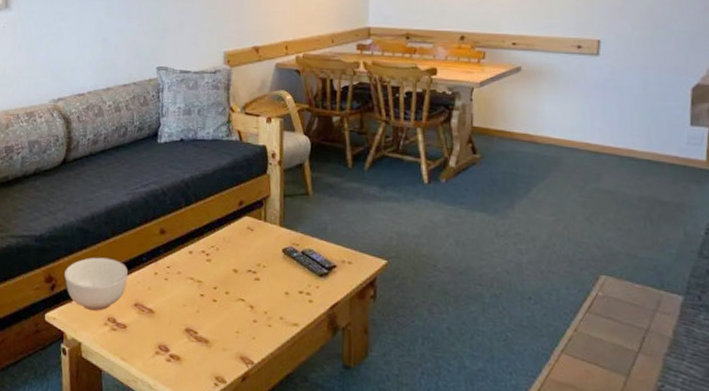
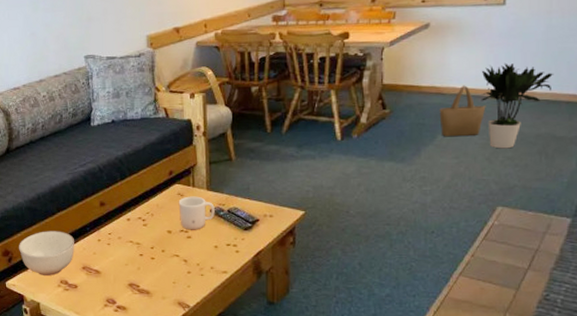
mug: none [247,231,288,272] -> present [178,196,215,230]
shopping bag: none [534,135,584,192] -> present [439,85,486,137]
potted plant: none [577,115,655,210] -> present [481,62,554,149]

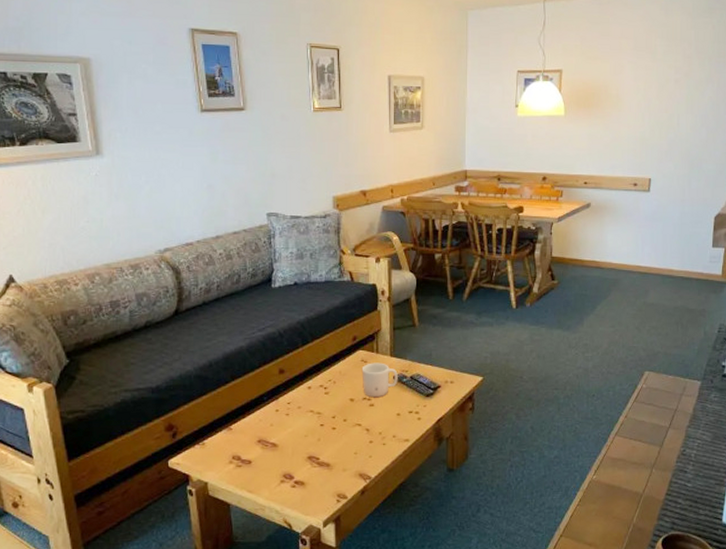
bowl: present [19,231,74,276] -> none [185,401,249,451]
shopping bag: present [439,85,486,137] -> none [599,261,636,308]
potted plant: present [481,62,554,149] -> none [631,242,687,319]

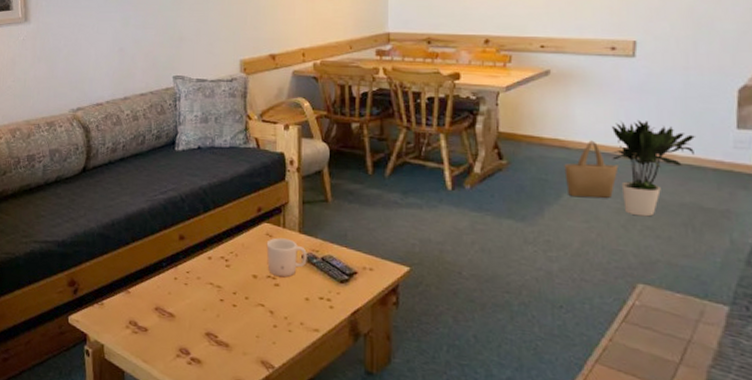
shopping bag: none [599,261,636,308] -> present [564,140,619,198]
potted plant: none [631,242,687,319] -> present [612,119,697,217]

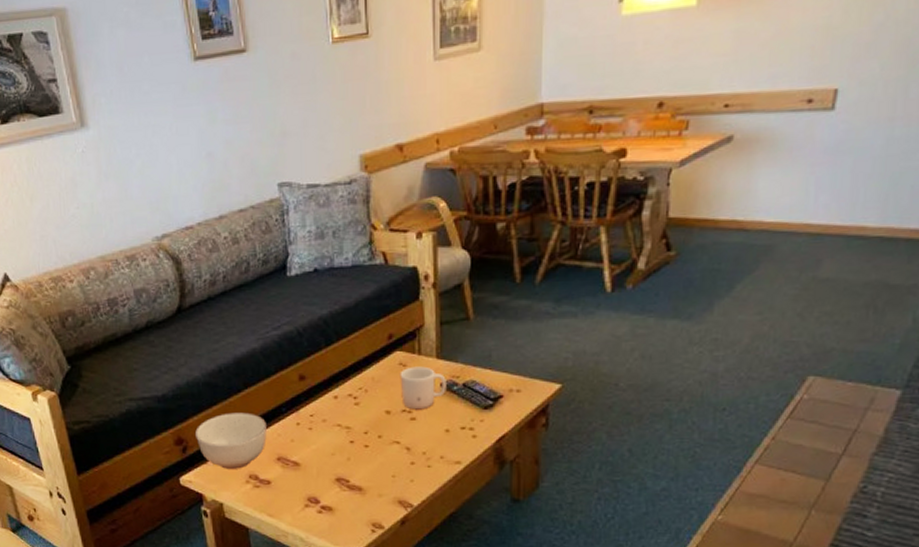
bowl: none [86,262,148,314] -> present [195,412,267,469]
shopping bag: present [564,140,619,198] -> none [740,218,802,287]
potted plant: present [612,119,697,217] -> none [794,187,893,302]

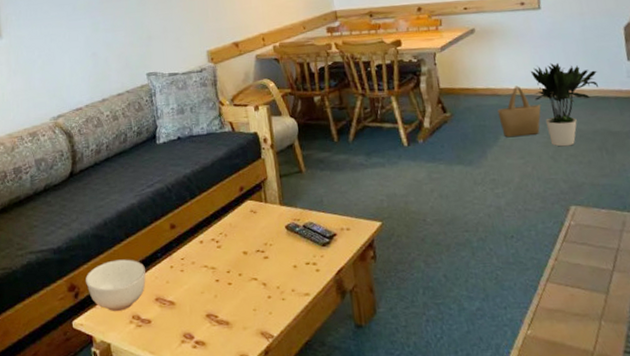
mug: present [400,366,446,410] -> none [251,212,291,250]
shopping bag: none [740,218,802,287] -> present [497,86,541,138]
potted plant: none [794,187,893,302] -> present [531,62,598,147]

